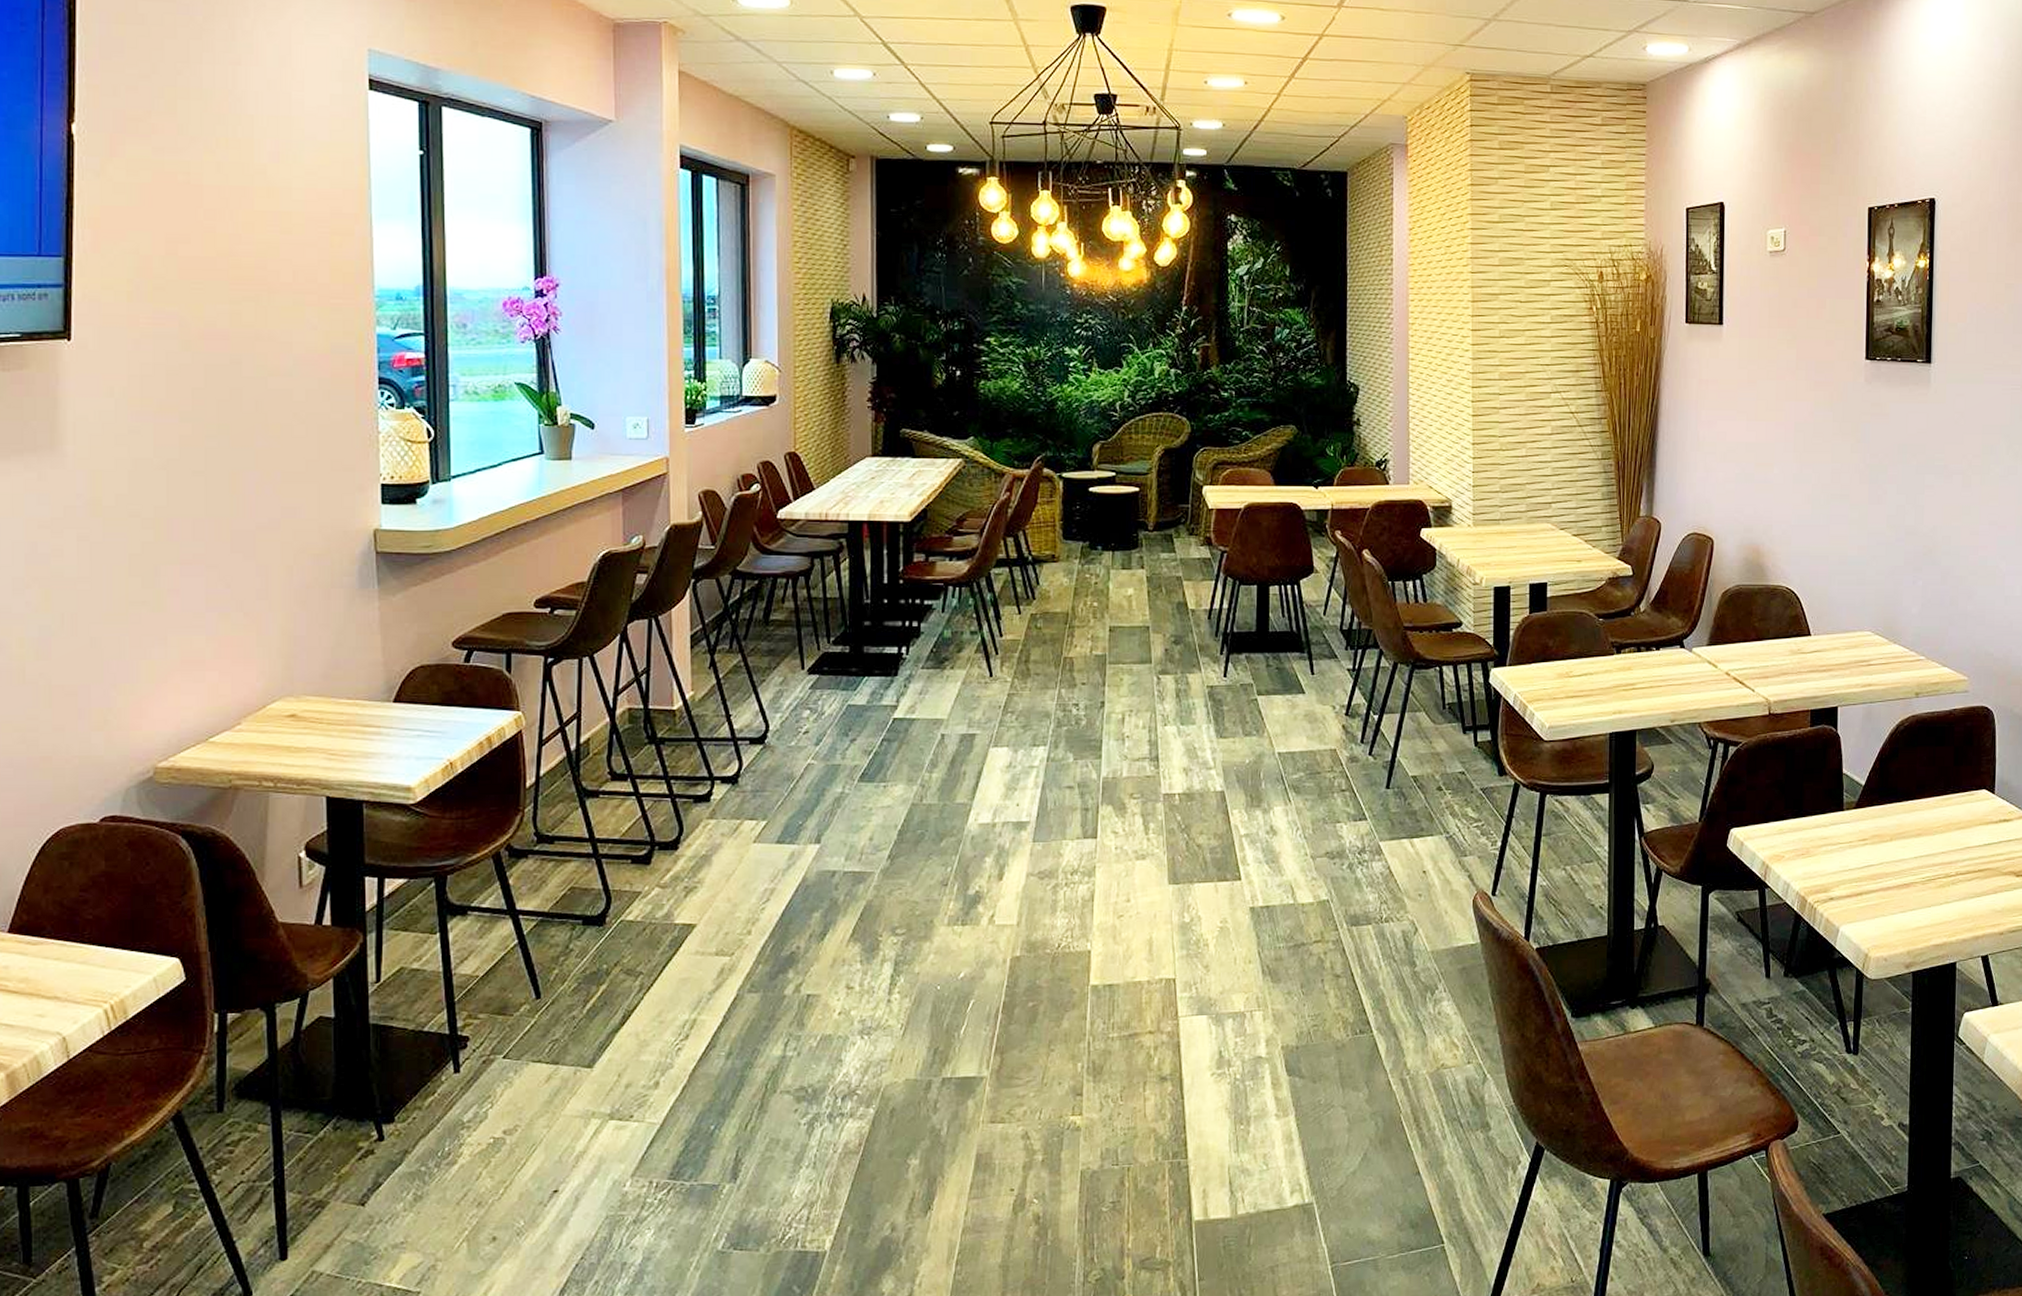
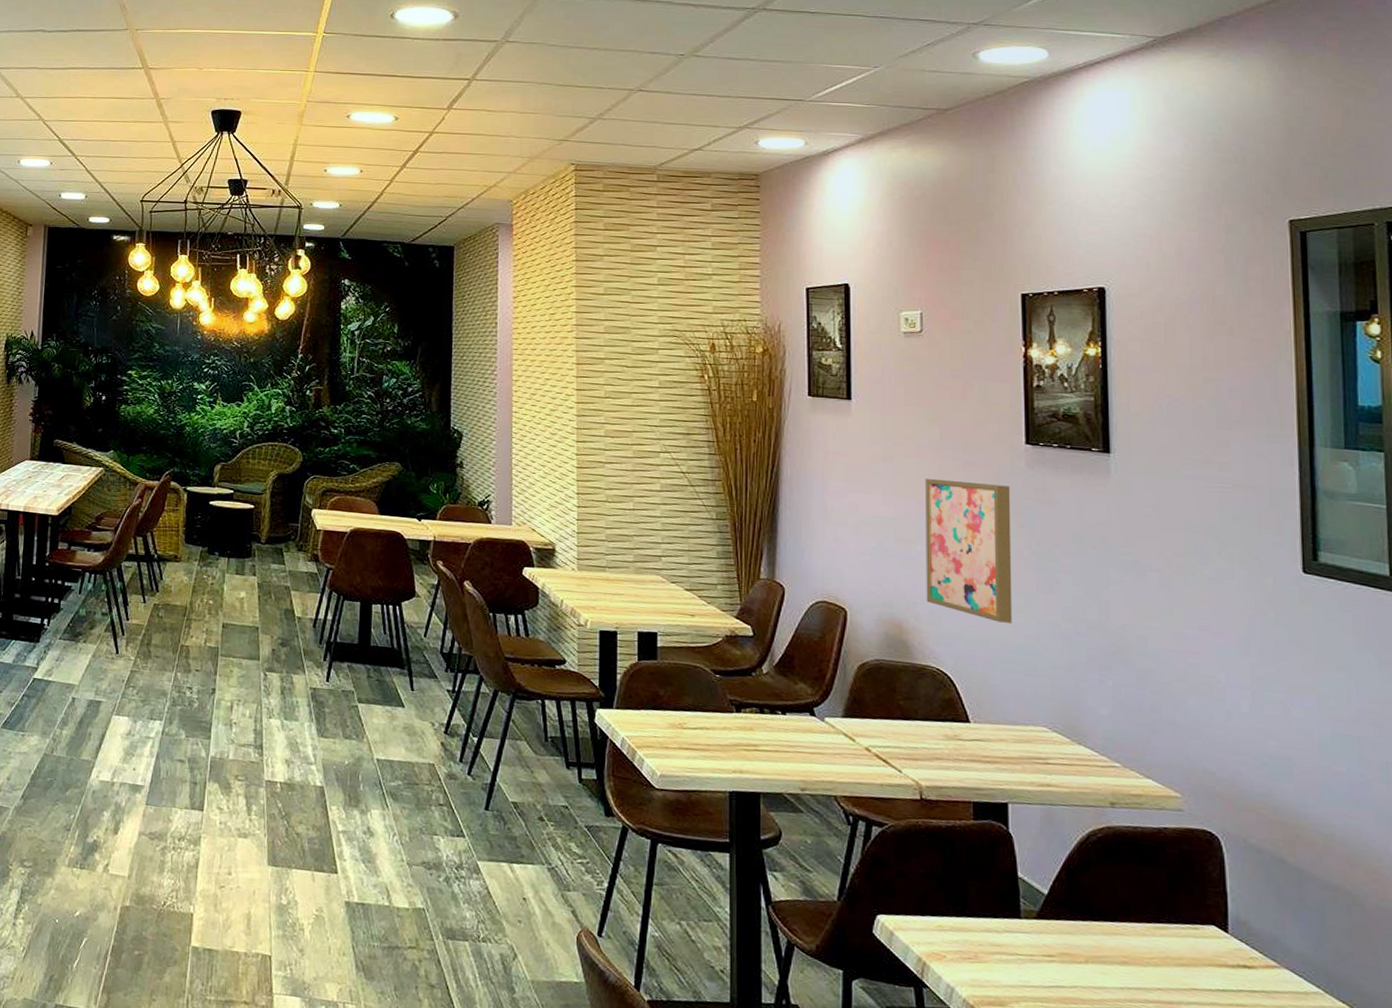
wall art: none [1780,400,1852,536] -> present [925,478,1013,624]

